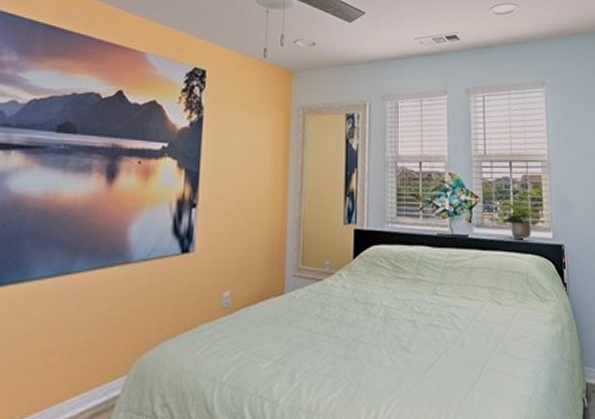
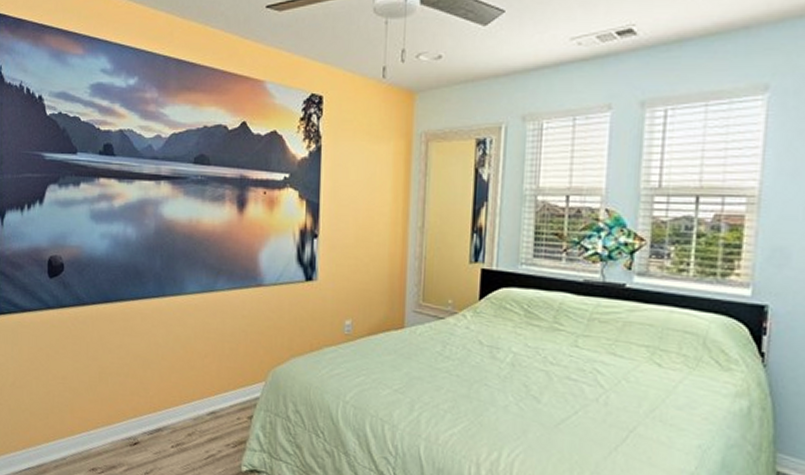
potted plant: present [503,203,535,240] -> none [677,248,728,295]

